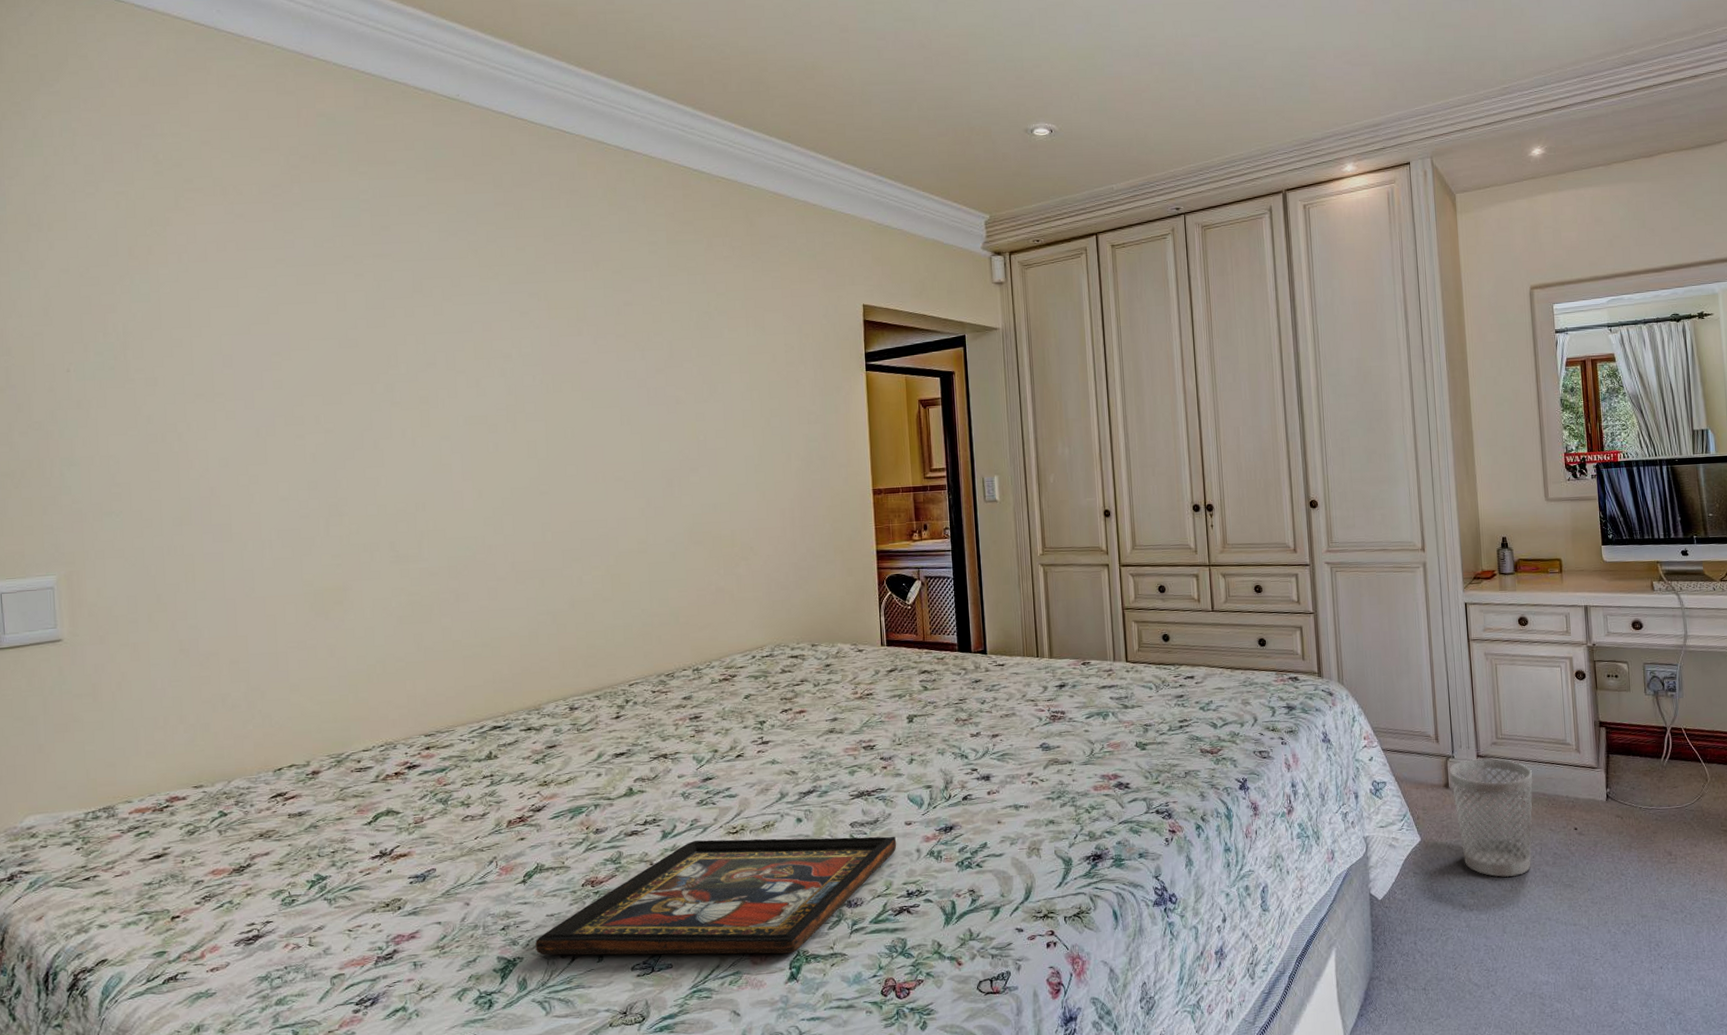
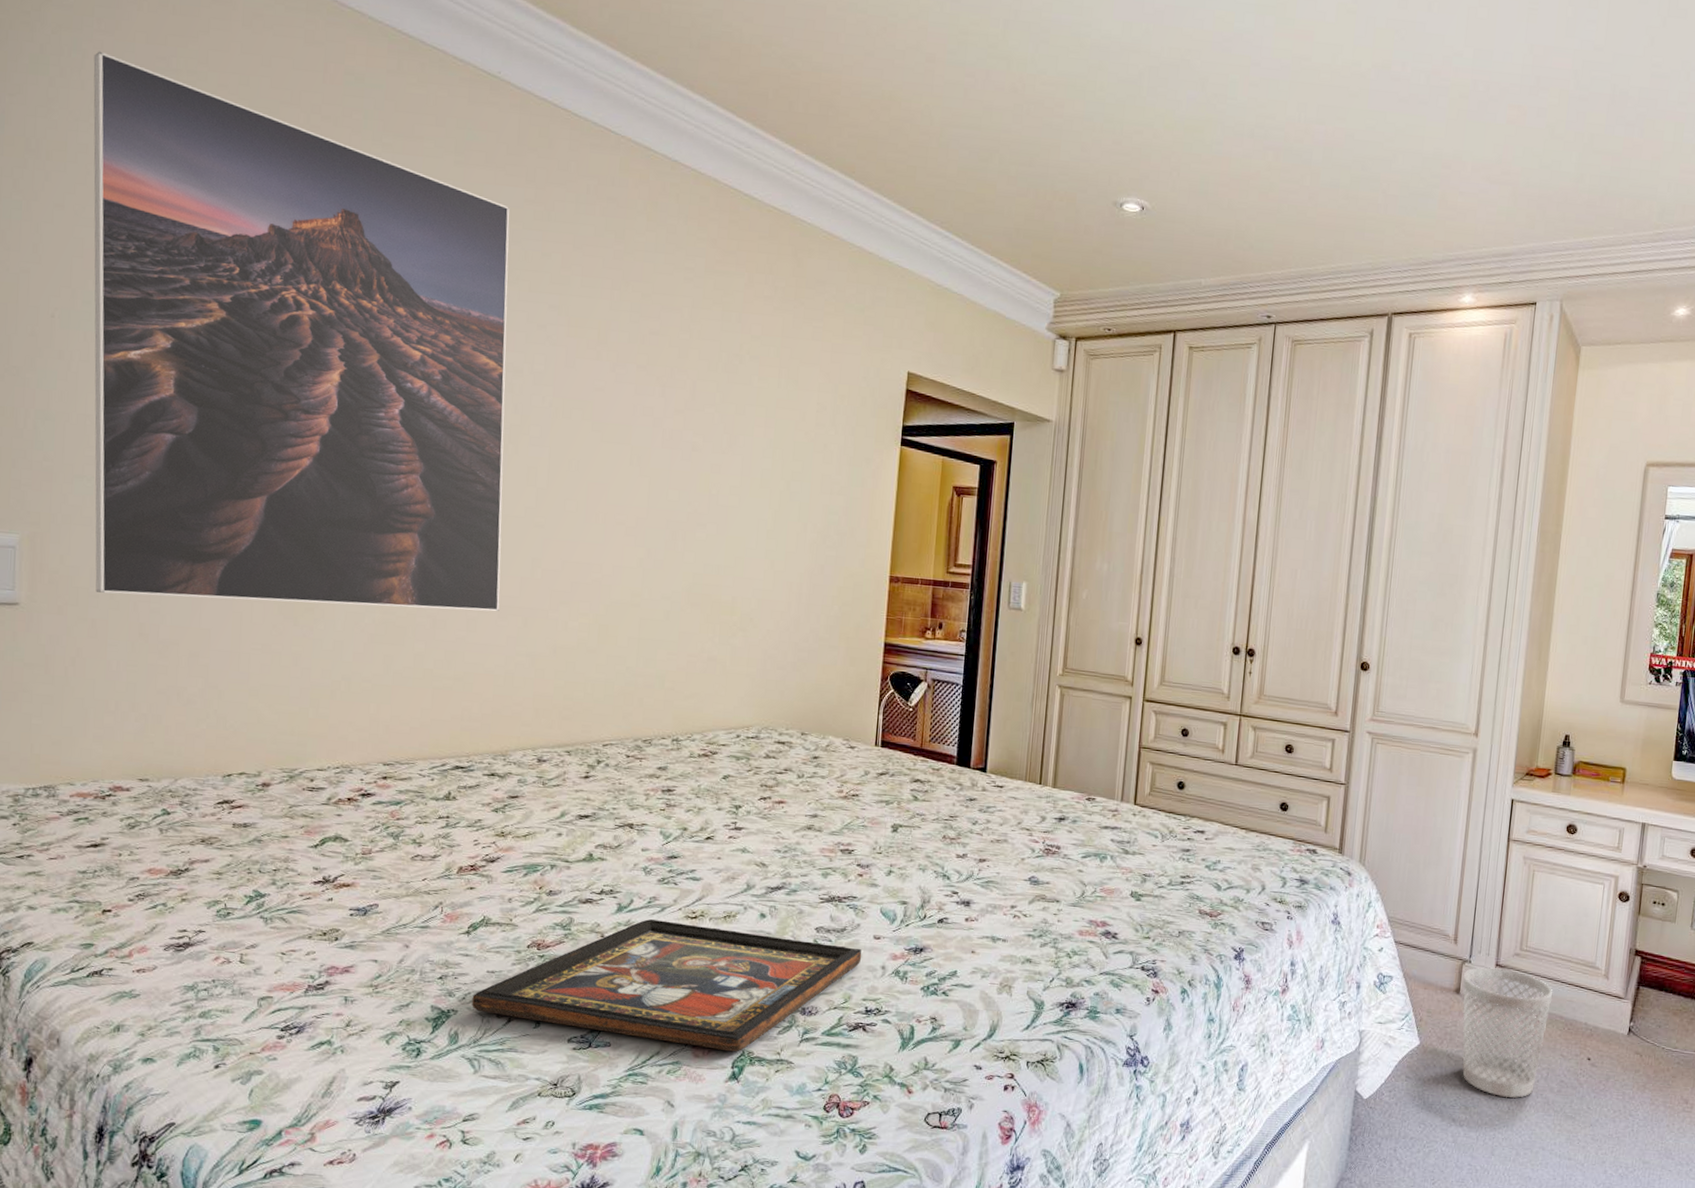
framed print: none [83,128,517,618] -> present [93,51,510,612]

